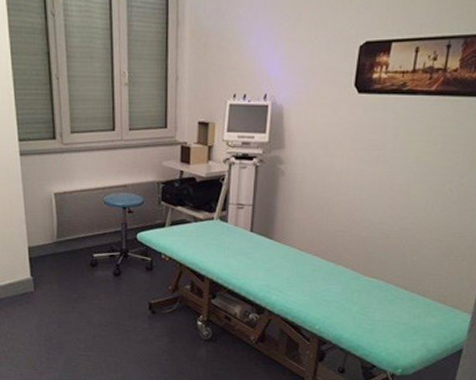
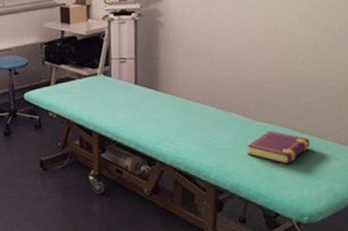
book: none [351,285,412,319] -> present [247,130,311,165]

